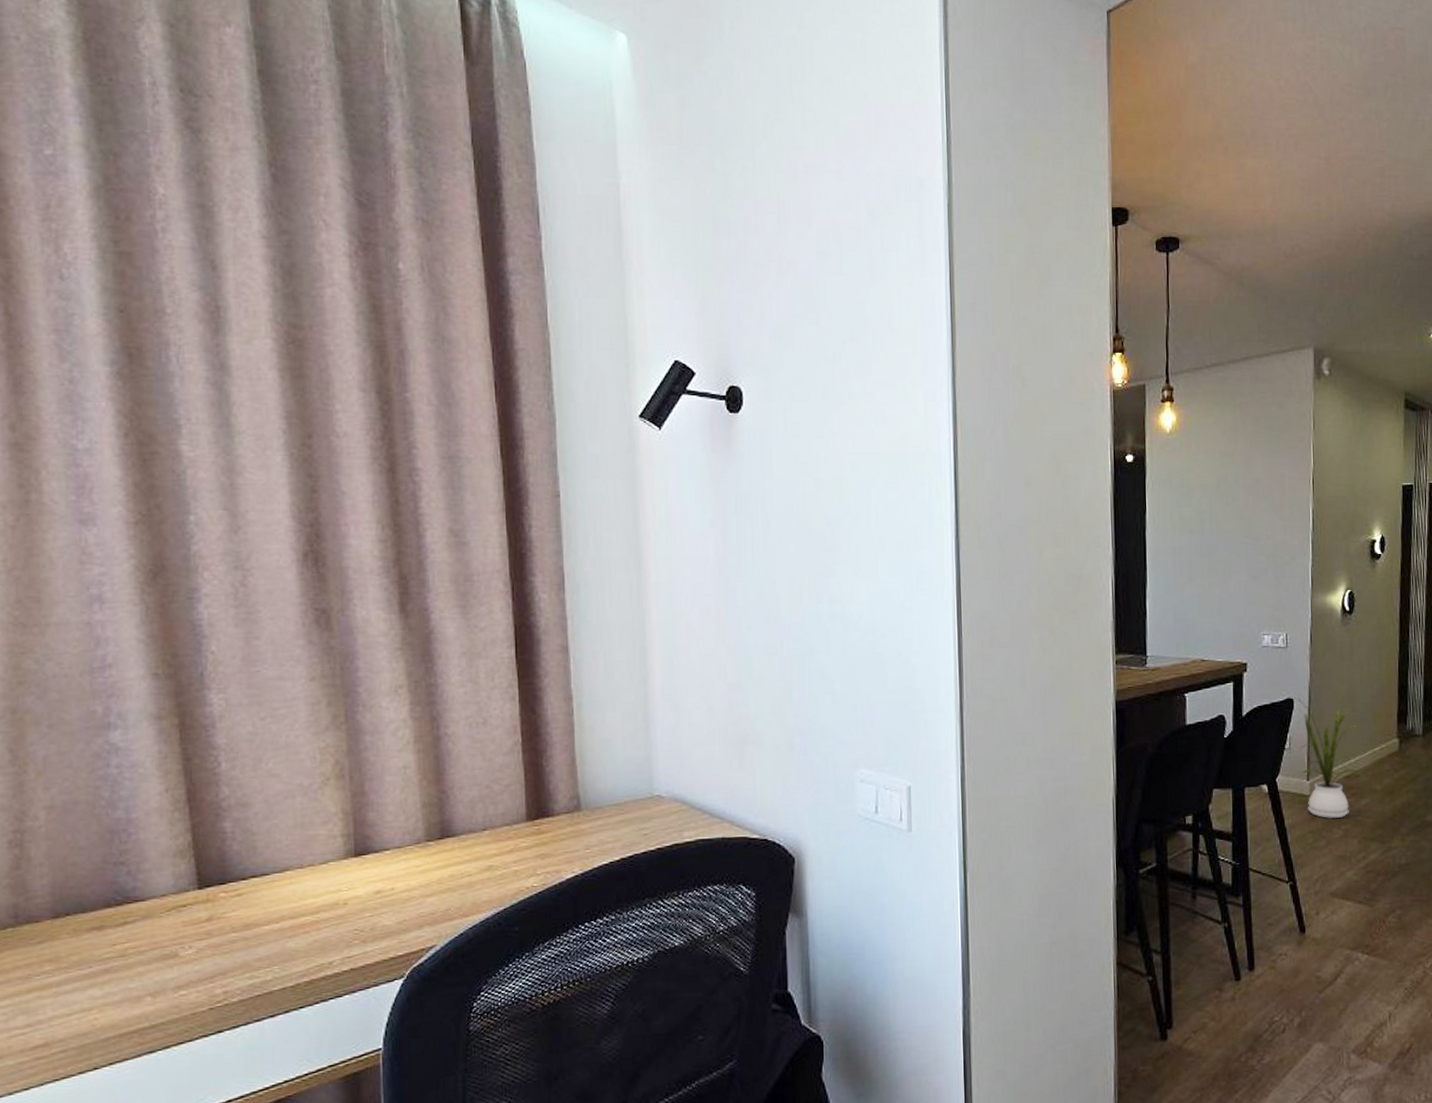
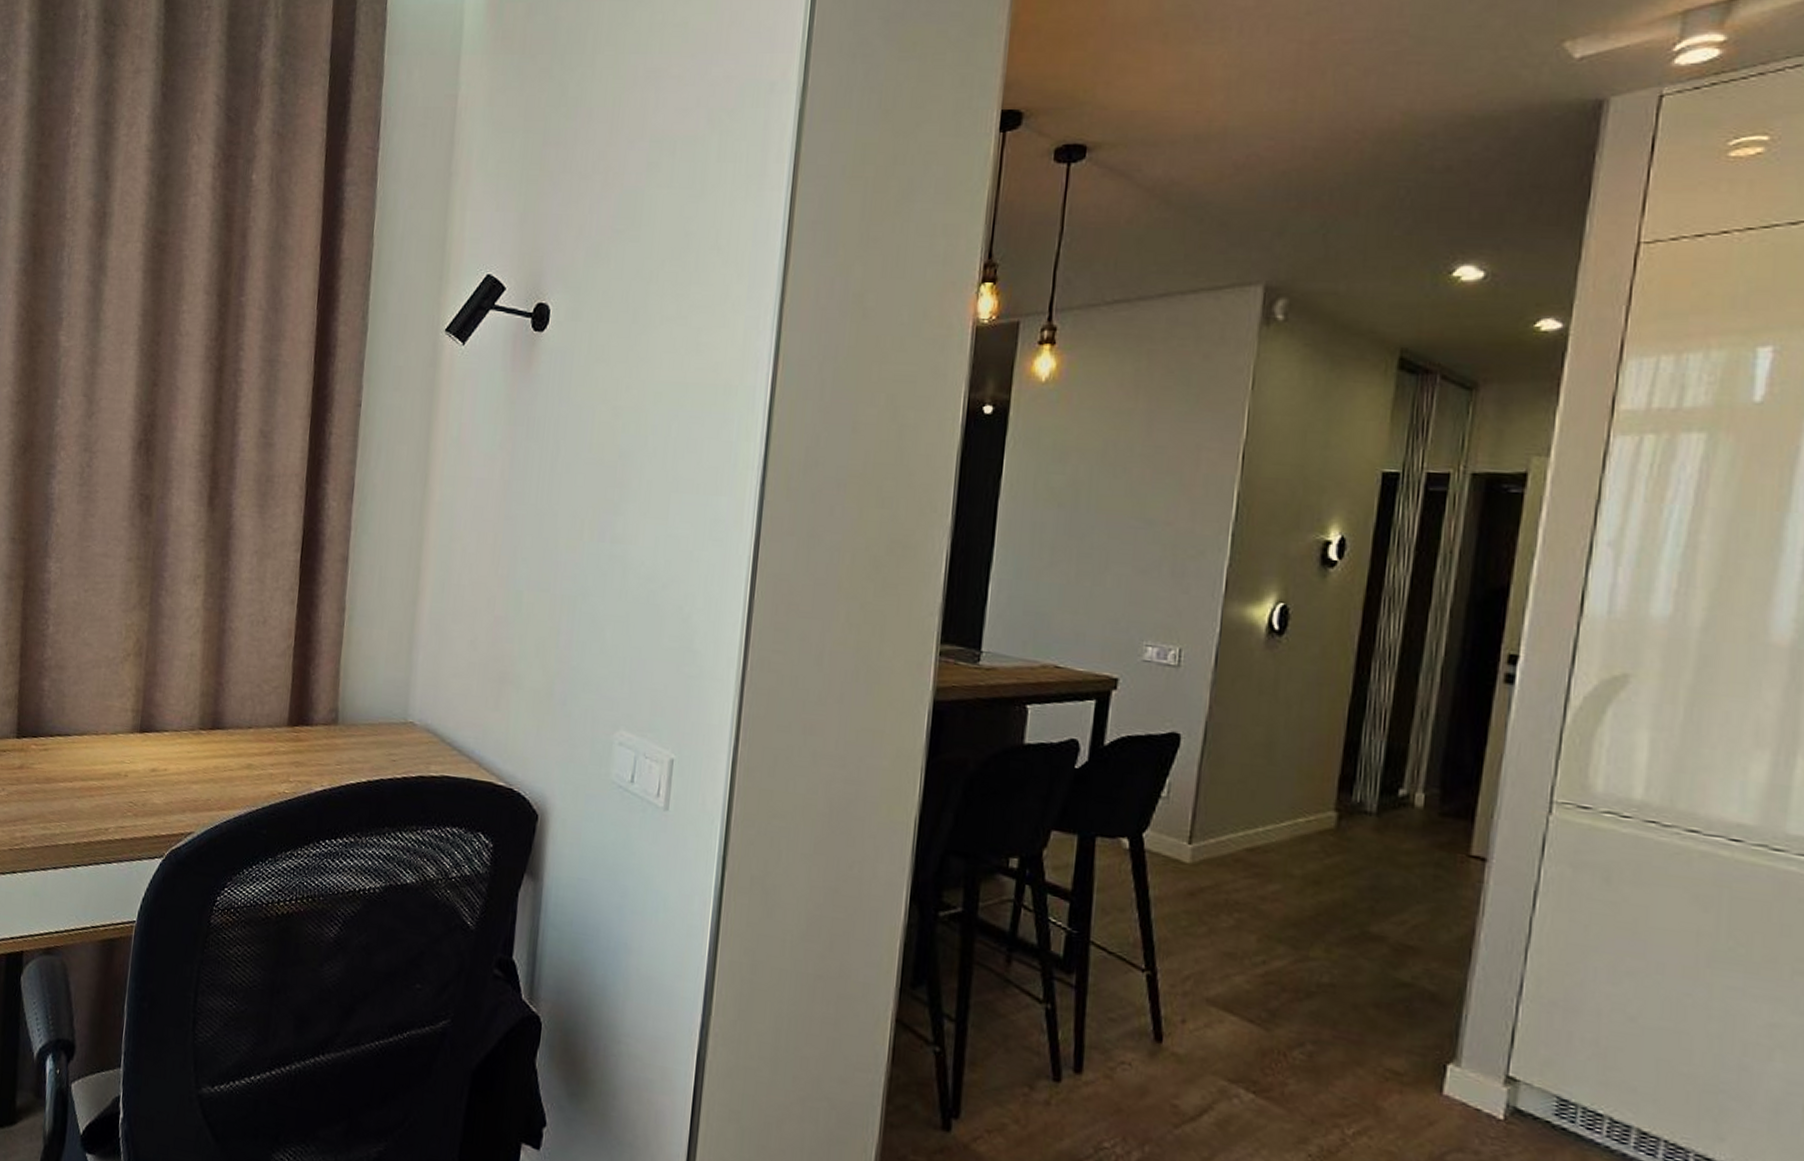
house plant: present [1289,696,1365,818] -> none [1174,730,1278,902]

